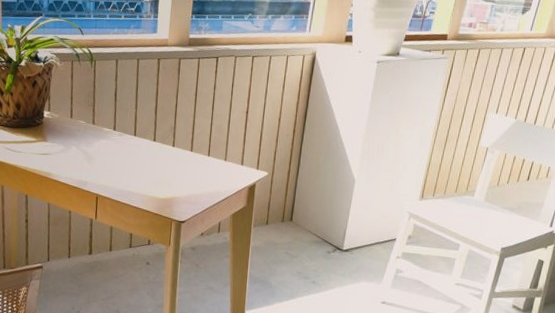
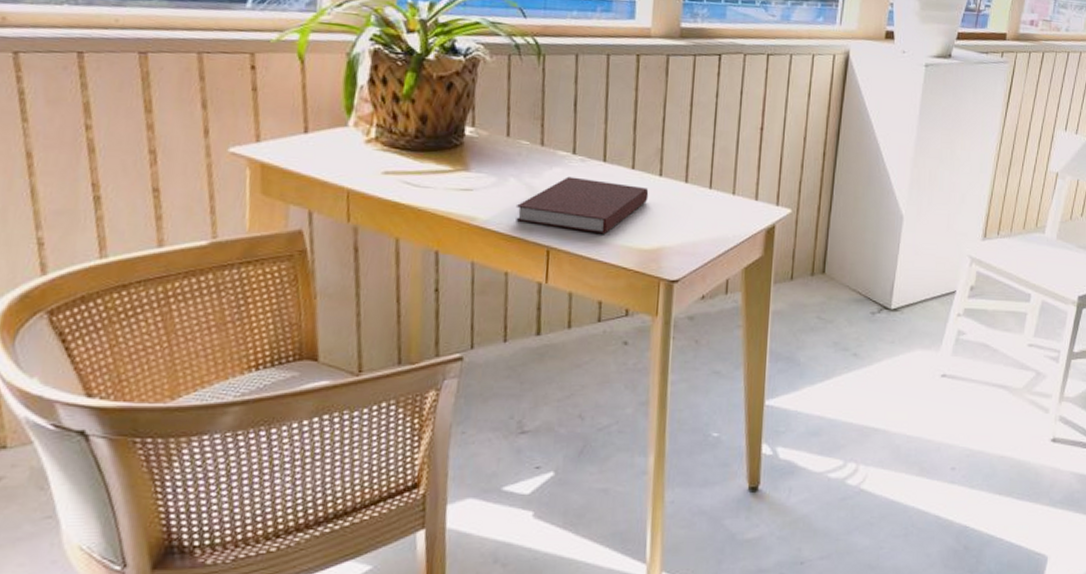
notebook: none [76,146,165,187] -> present [515,176,649,234]

